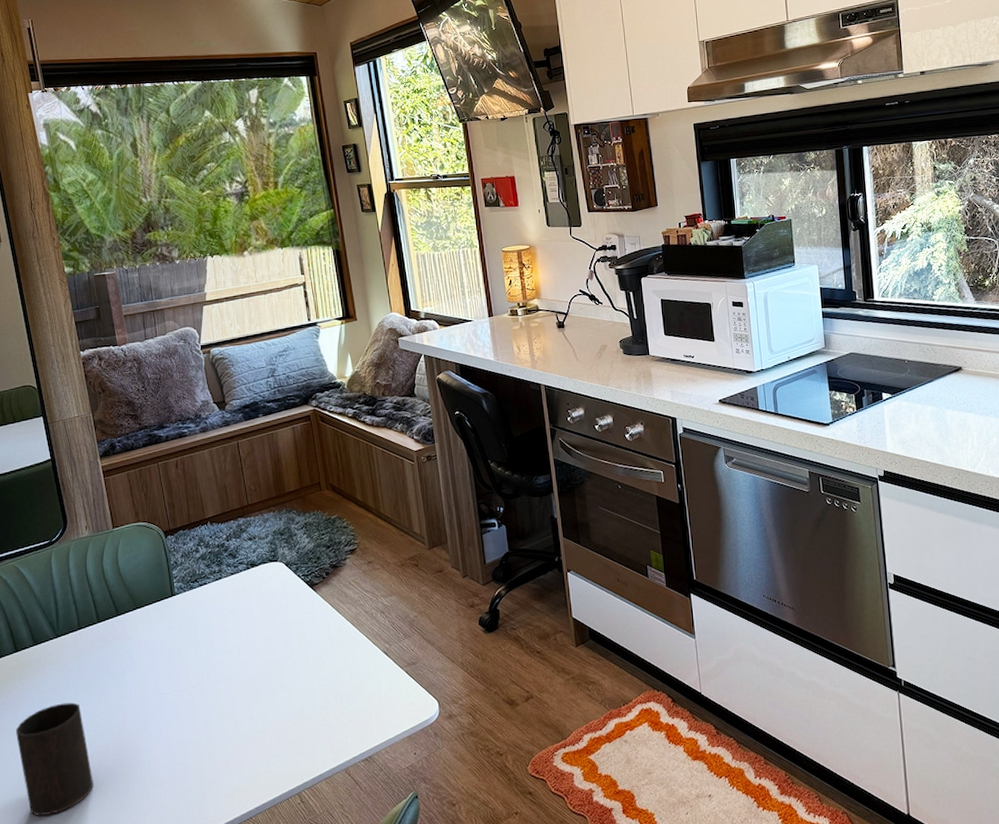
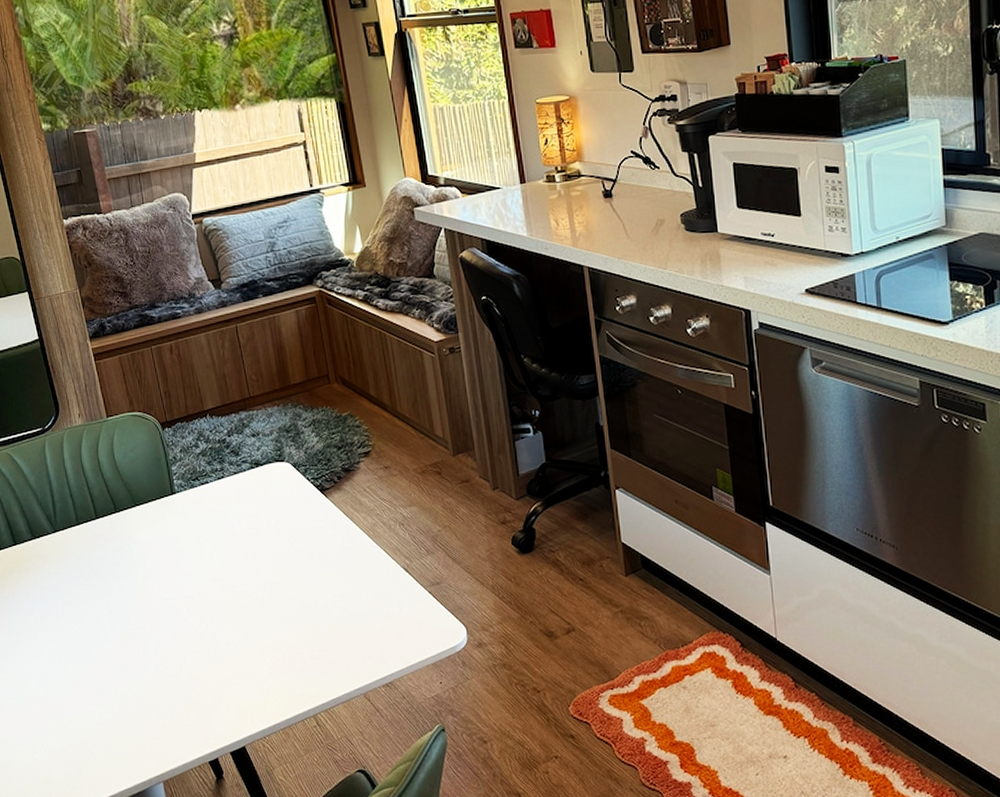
cup: present [16,702,94,816] -> none [19,602,101,717]

